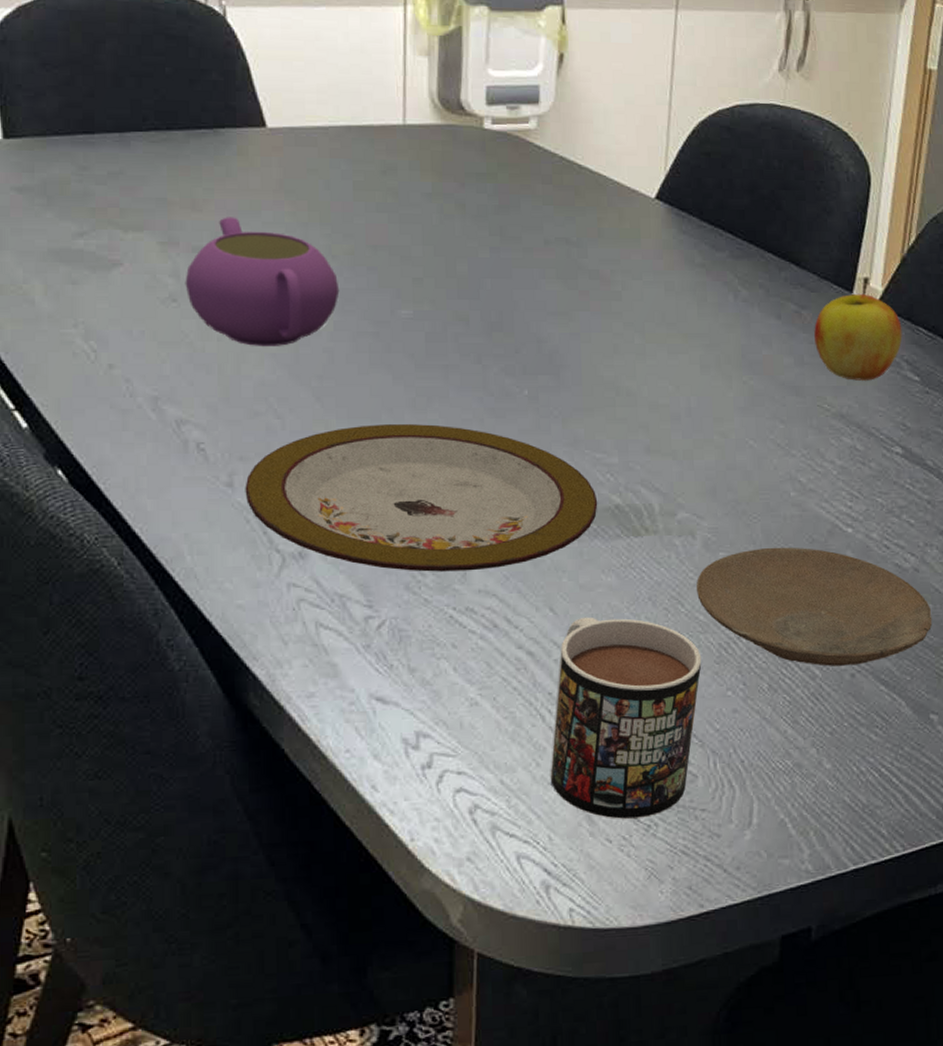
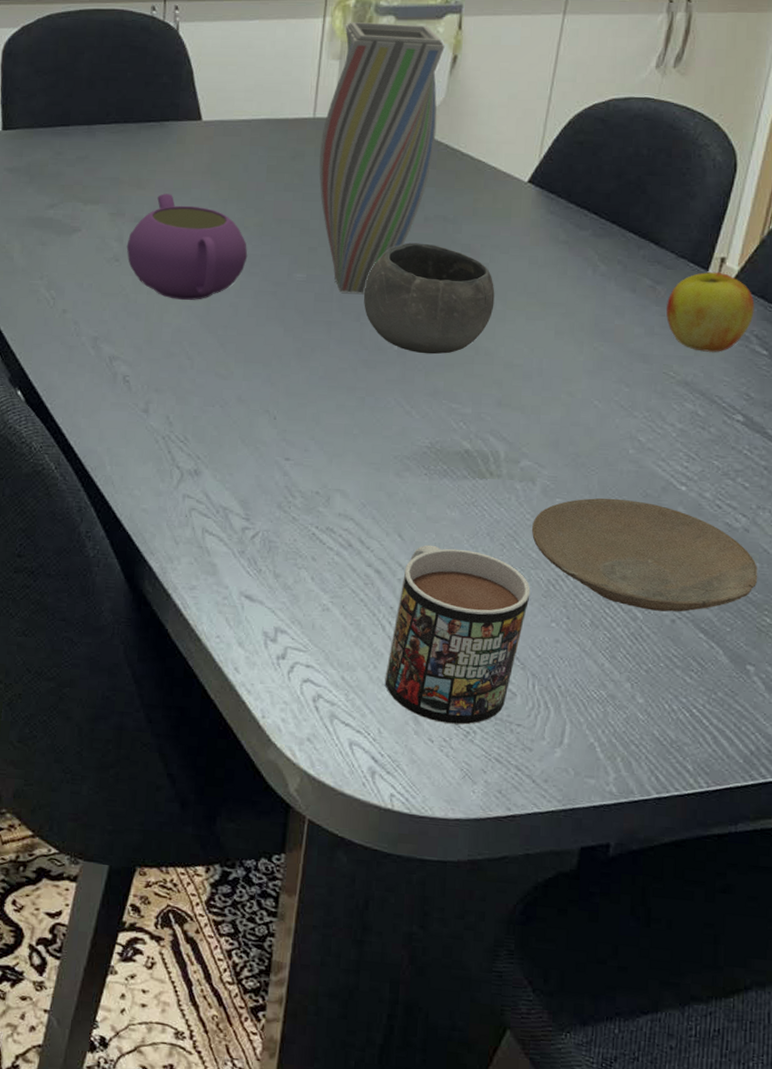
plate: present [245,424,598,572] -> none [157,368,450,497]
vase: none [415,11,549,331] -> present [319,21,445,294]
bowl: none [482,270,632,398] -> present [363,243,495,355]

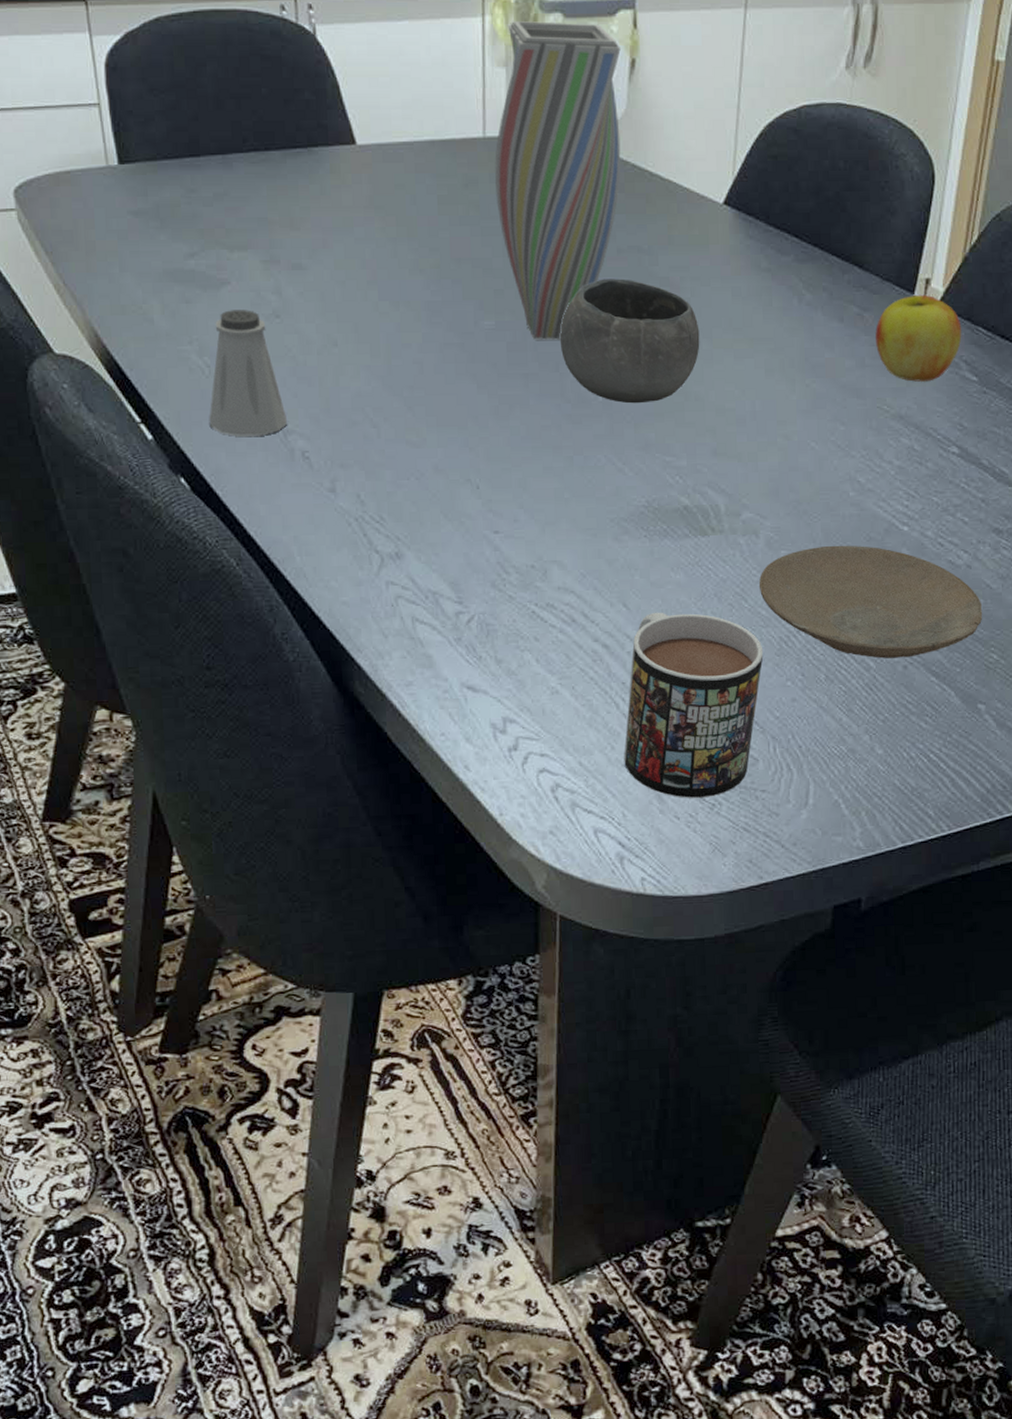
saltshaker: none [48,253,115,360] -> present [209,310,288,436]
teapot: present [126,193,248,300] -> none [286,234,427,359]

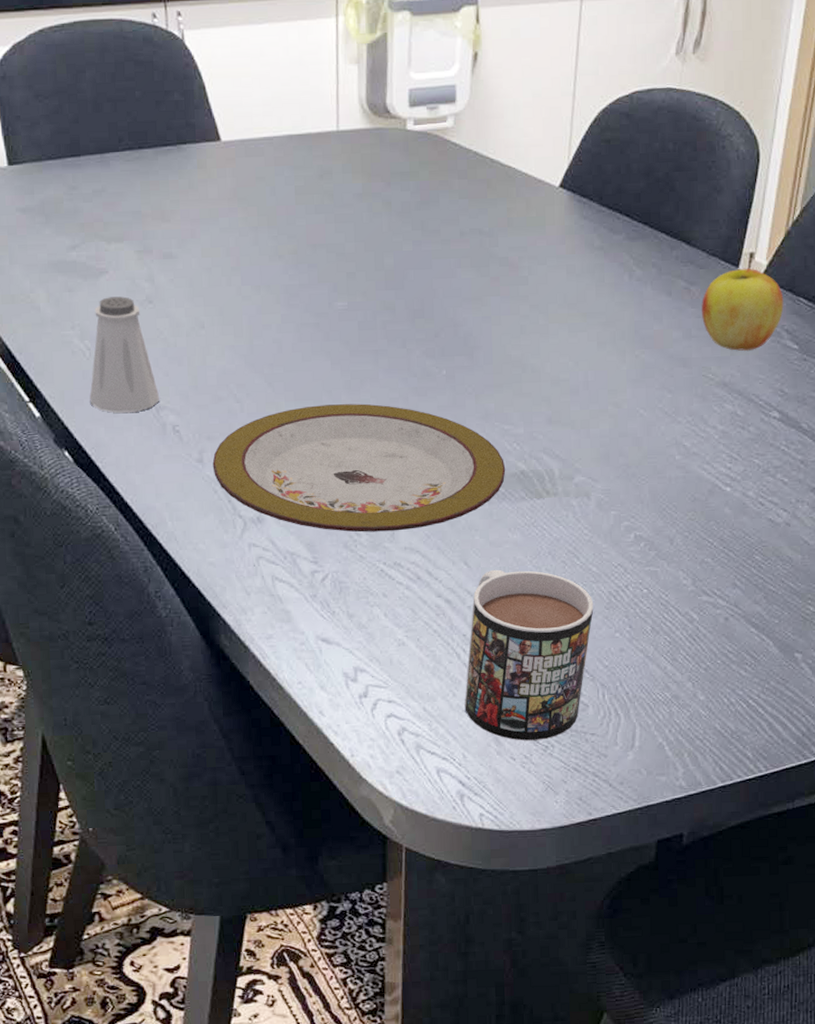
plate: none [346,431,668,571] -> present [212,403,506,532]
vase: present [495,20,621,340] -> none [347,19,464,319]
bowl: present [559,278,700,404] -> none [407,259,537,376]
plate: present [758,545,983,659] -> none [590,505,801,611]

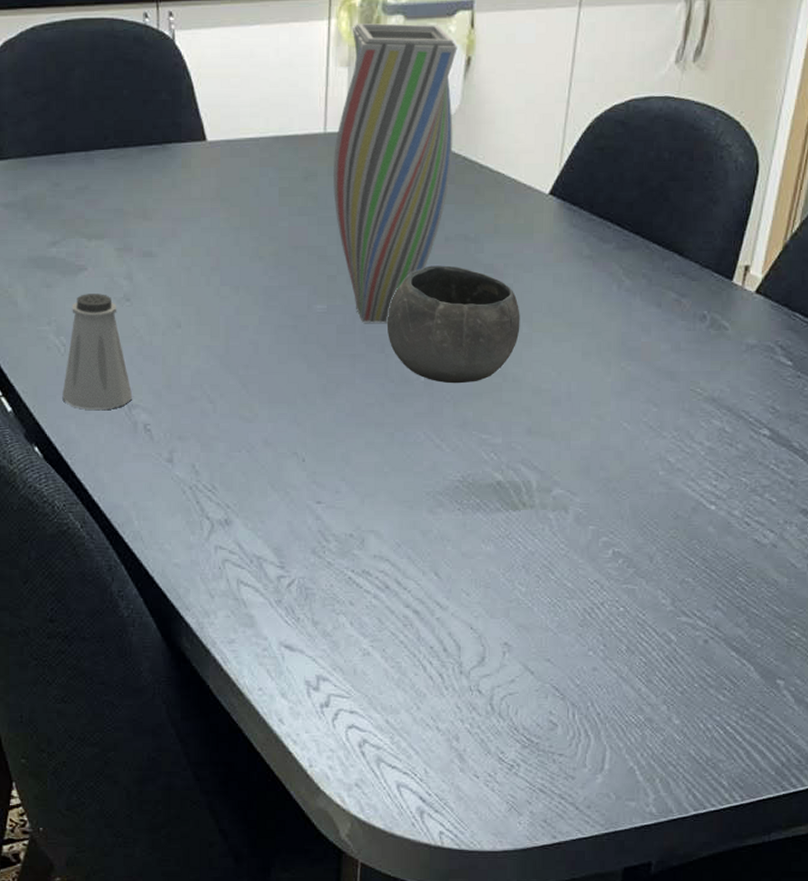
plate: present [212,403,506,532] -> none [182,408,482,539]
vase: none [347,19,464,319] -> present [333,22,457,323]
bowl: none [407,259,537,376] -> present [386,265,520,384]
mug: present [464,569,594,741] -> none [428,581,567,758]
apple: present [702,268,784,351] -> none [692,281,779,366]

